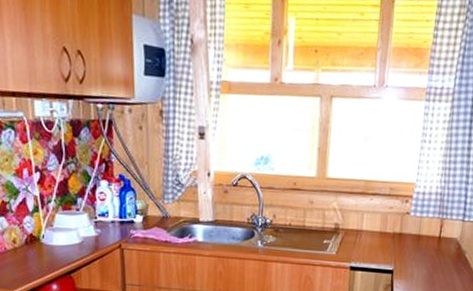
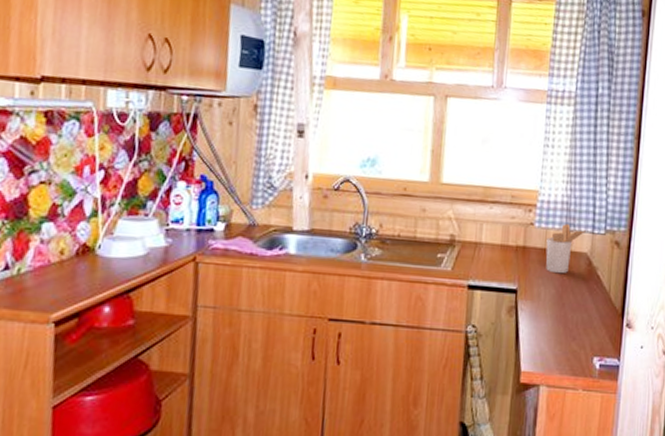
utensil holder: none [419,213,457,257] -> present [545,224,586,274]

